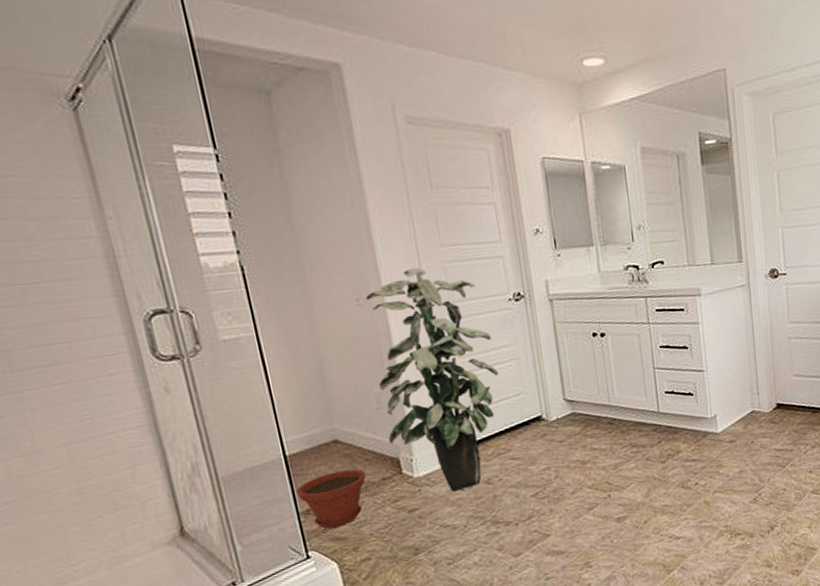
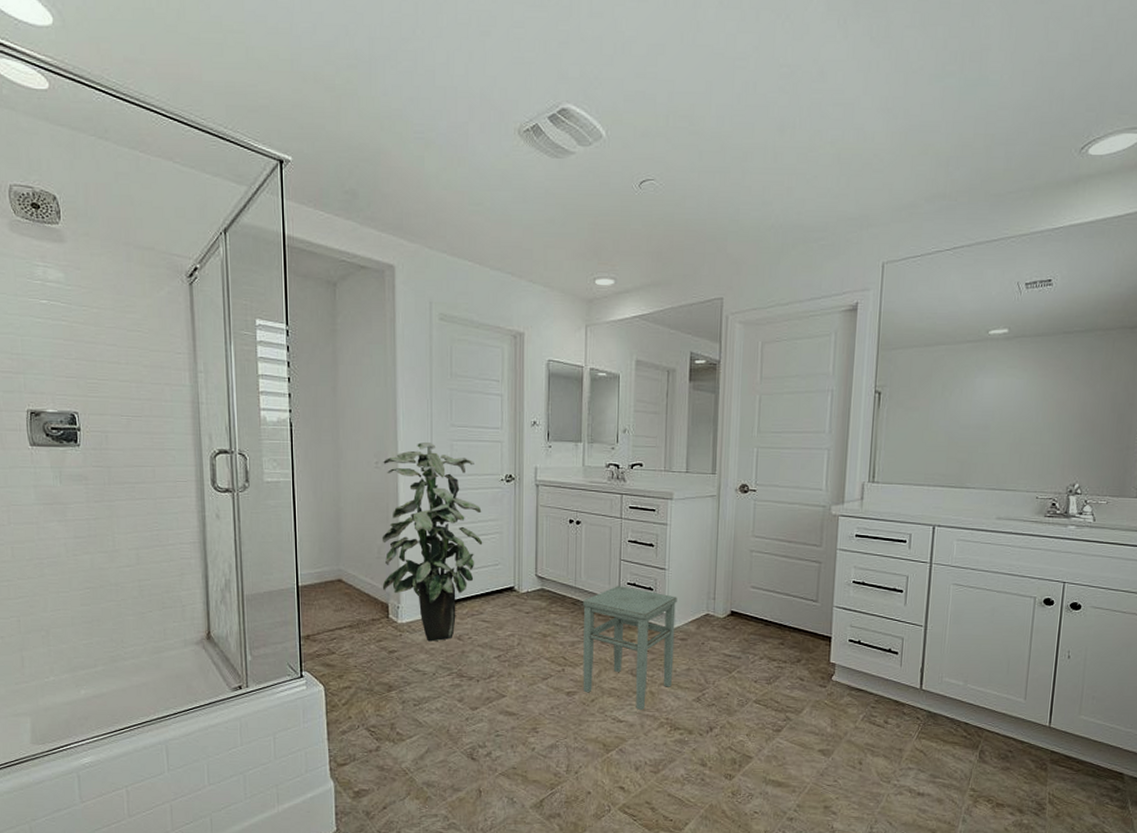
plant pot: present [296,469,367,529] -> none [301,606,360,654]
stool: none [619,396,726,523] -> present [582,586,677,711]

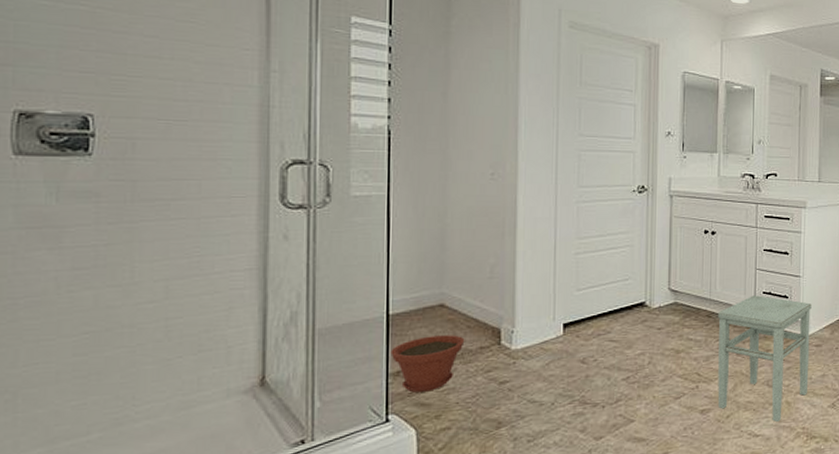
plant pot: none [301,606,360,654] -> present [390,335,465,393]
indoor plant: present [381,443,483,642] -> none [494,153,612,368]

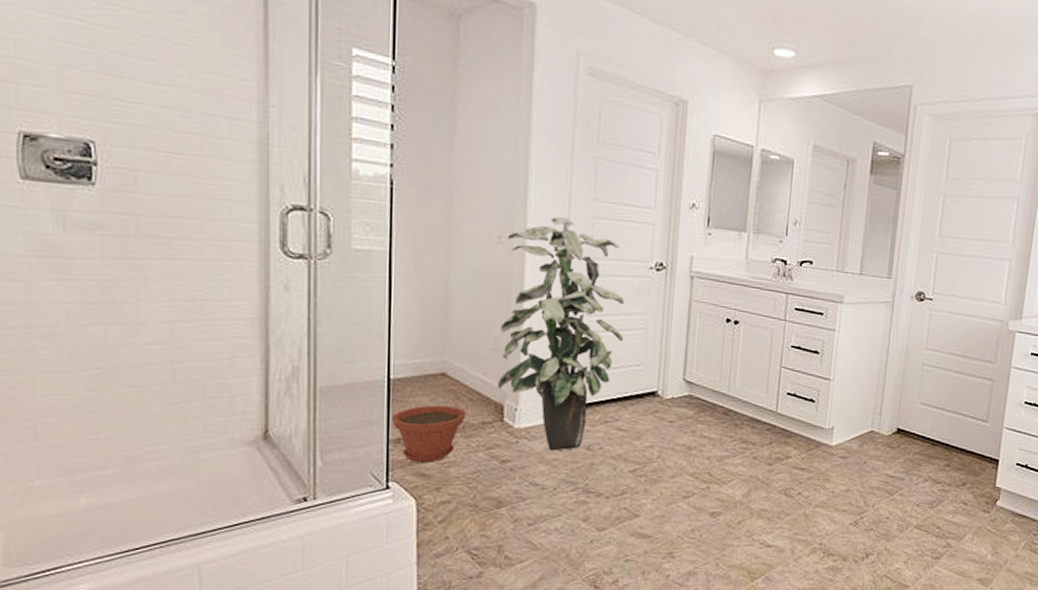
indoor plant: none [494,153,612,368] -> present [497,217,625,451]
stool: present [717,295,812,423] -> none [729,395,841,535]

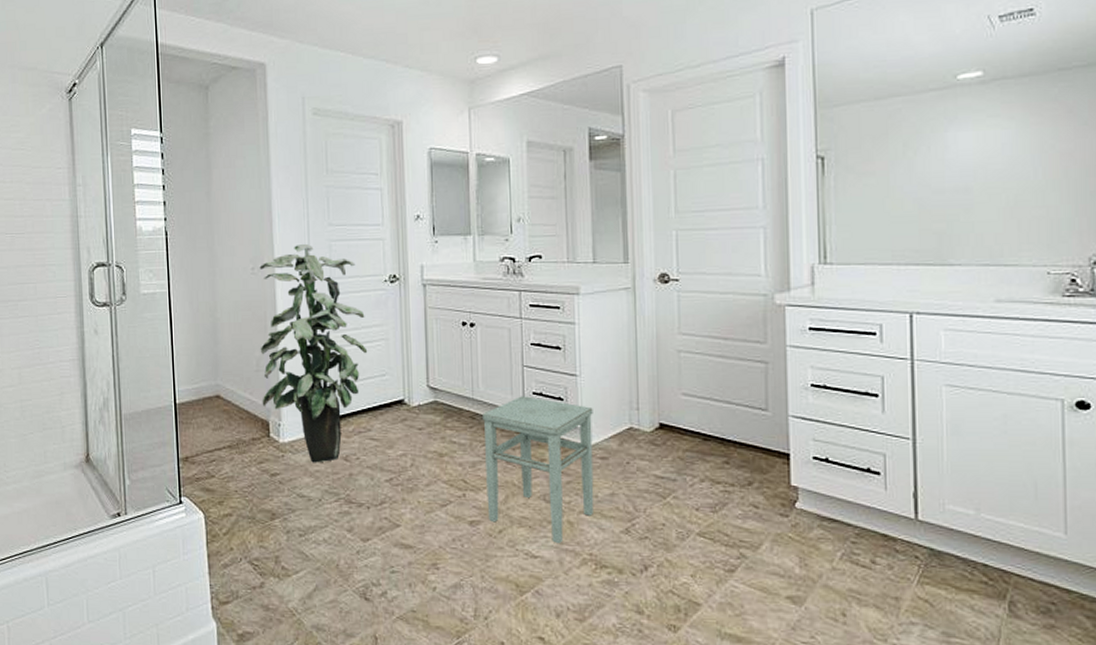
plant pot: present [391,405,467,463] -> none [179,425,239,478]
stool: none [729,395,841,535] -> present [481,396,594,544]

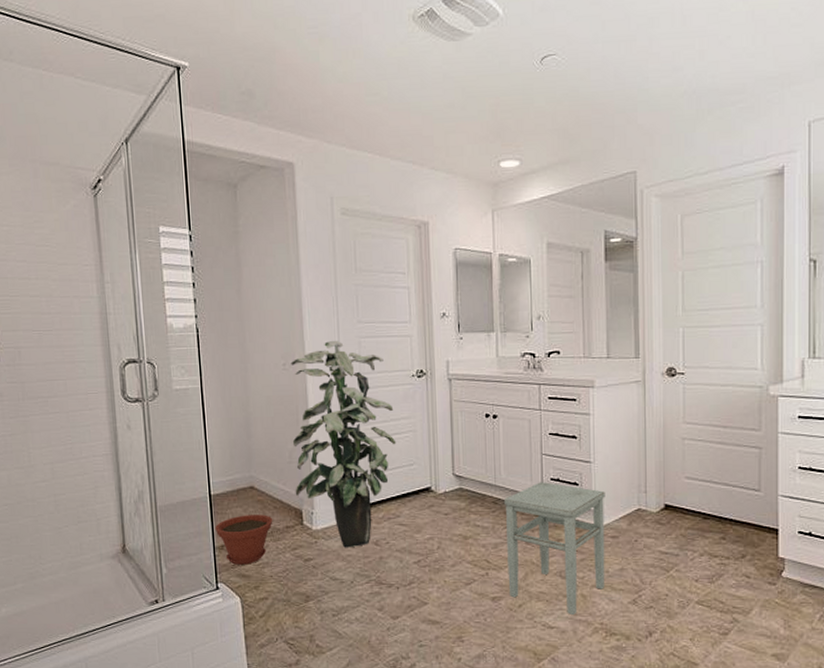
plant pot: none [179,425,239,478] -> present [215,514,273,565]

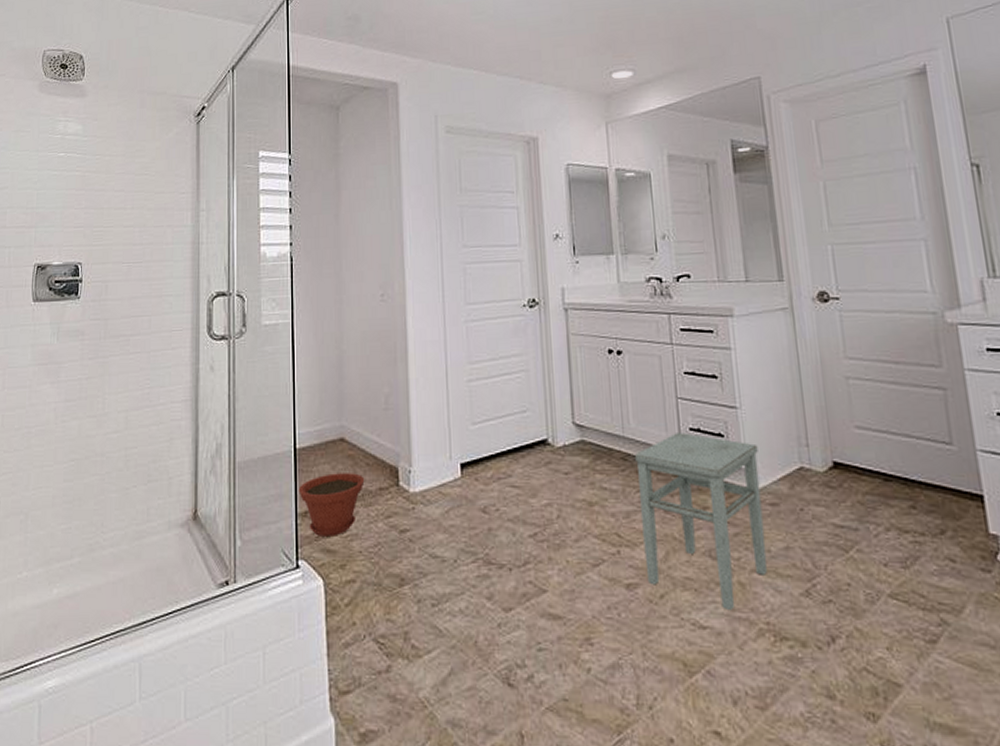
indoor plant: present [291,341,396,548] -> none [389,268,507,516]

